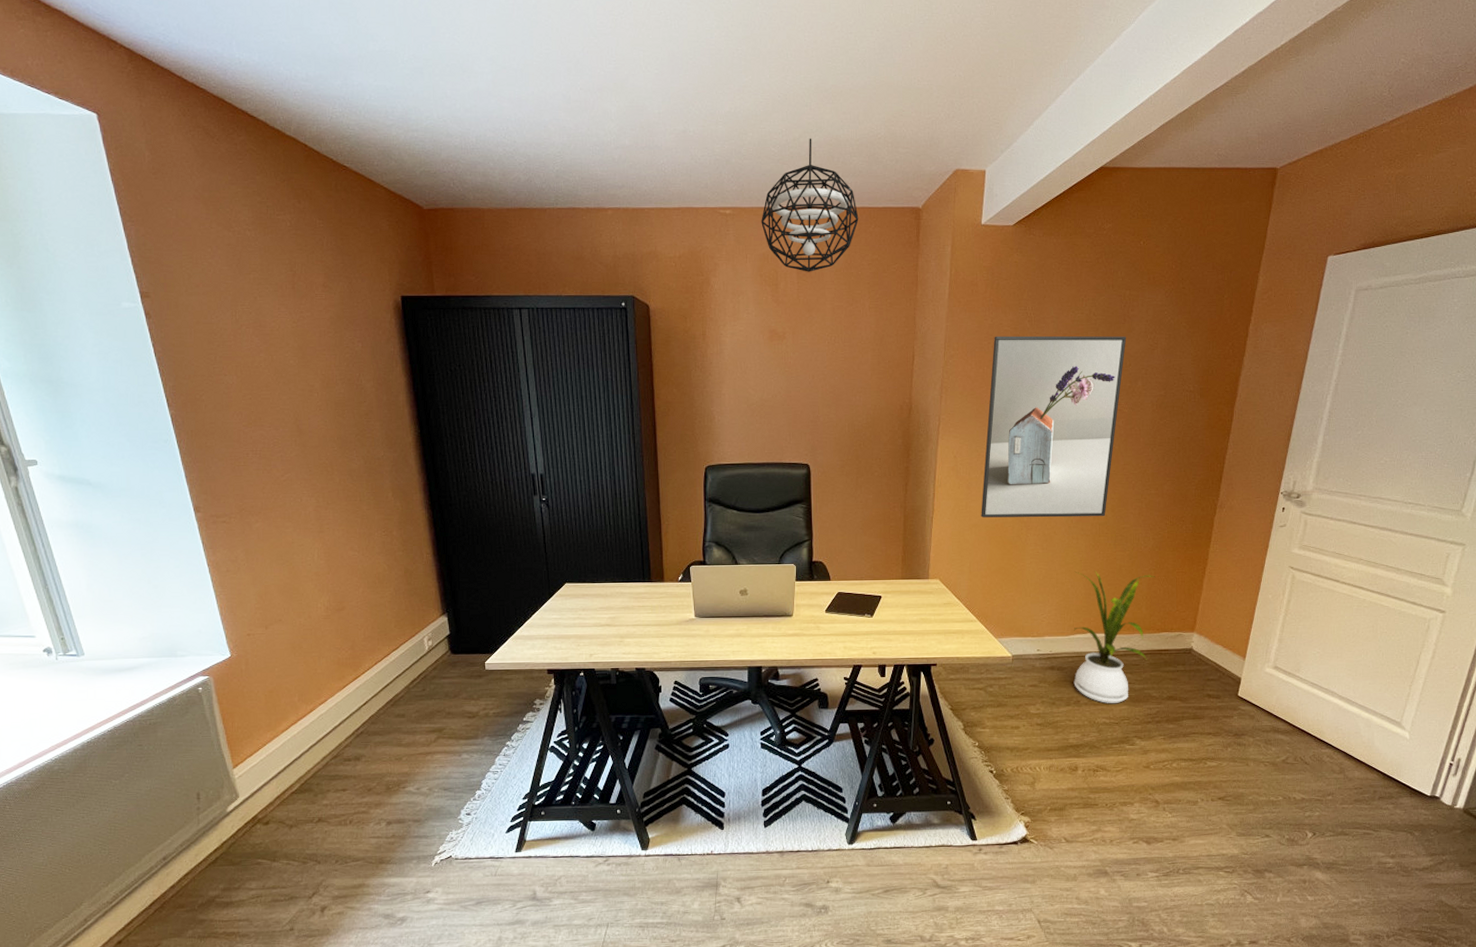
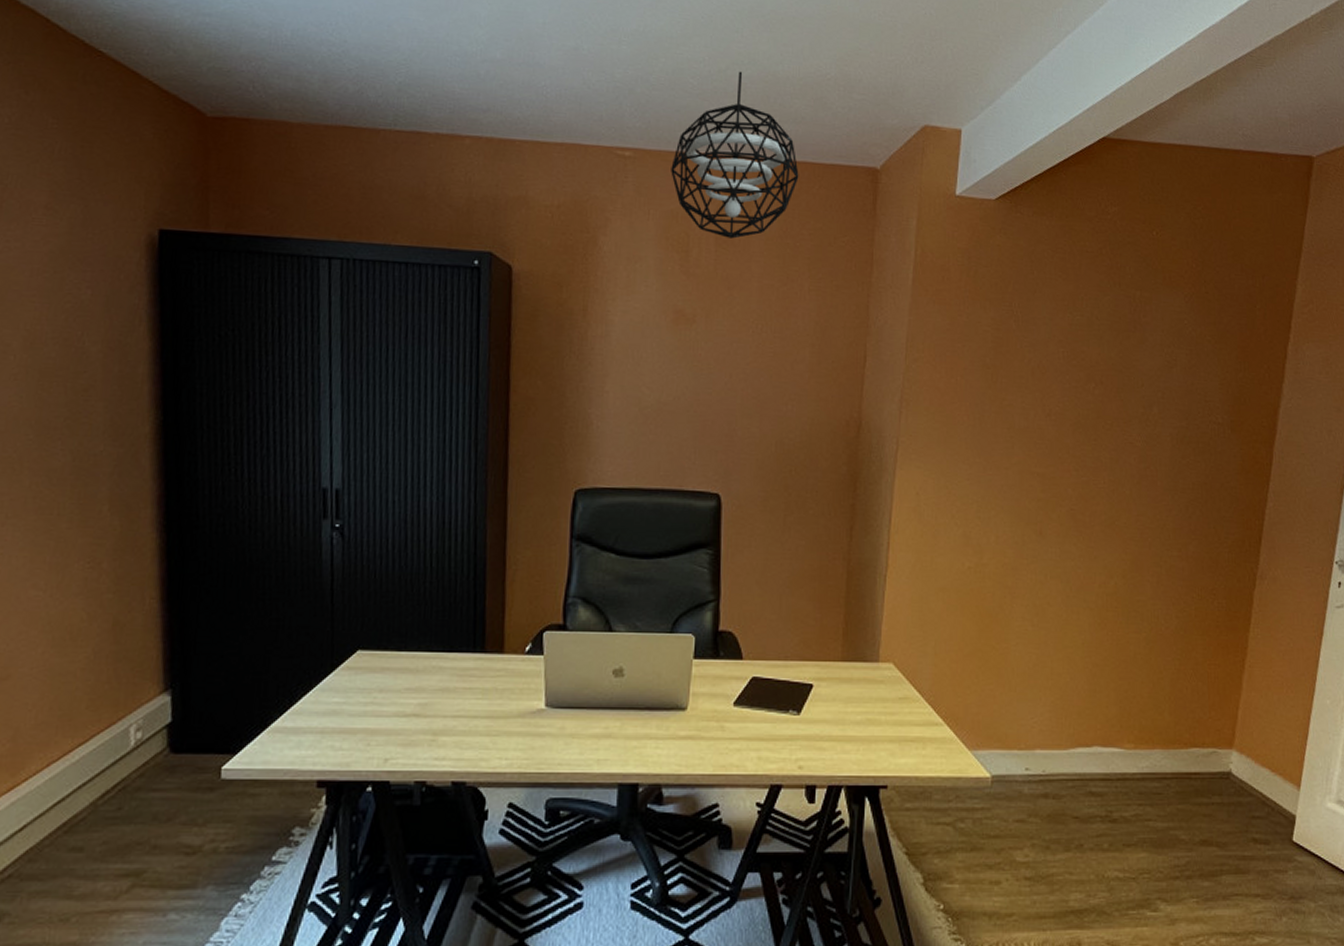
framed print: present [981,335,1127,518] -> none [951,337,1138,585]
house plant: present [1073,571,1155,703] -> none [1075,658,1180,849]

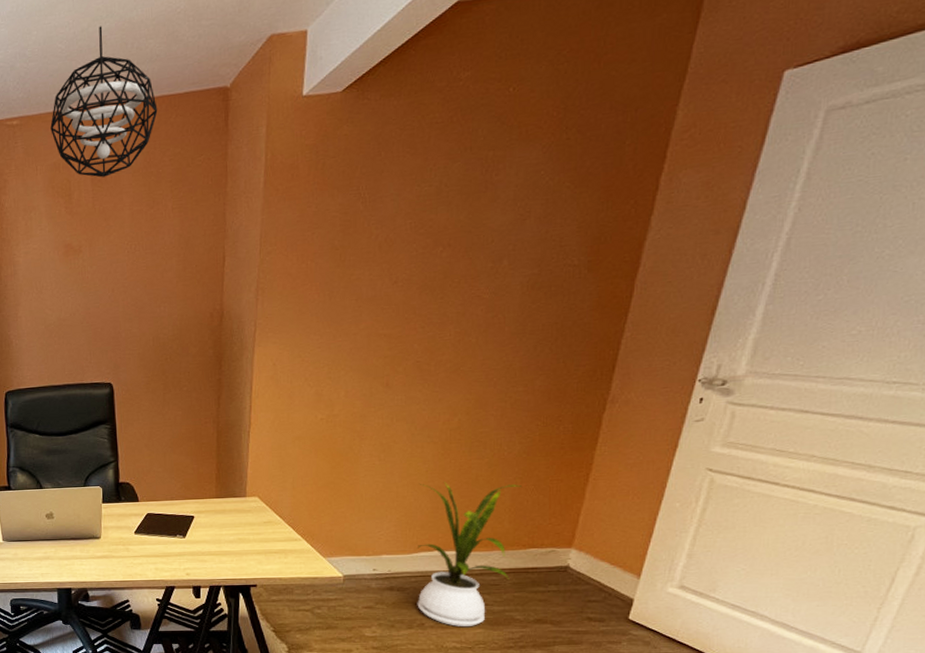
house plant: none [1075,658,1180,849] -> present [417,482,521,626]

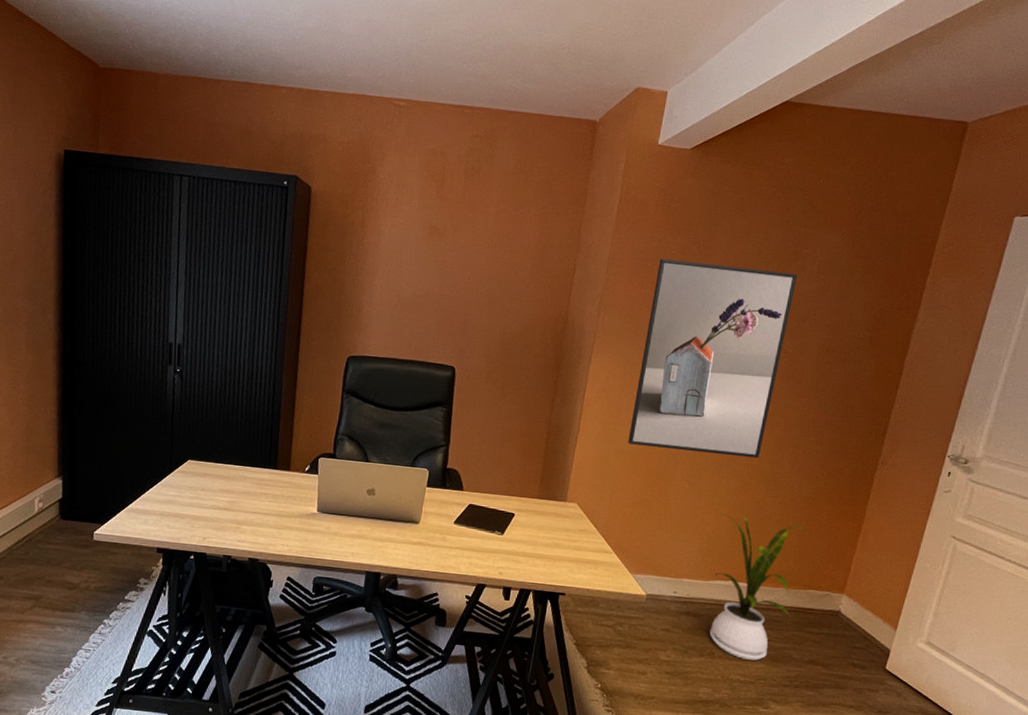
pendant light: present [50,26,158,178] -> none [434,40,534,173]
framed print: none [305,207,489,429] -> present [628,258,798,459]

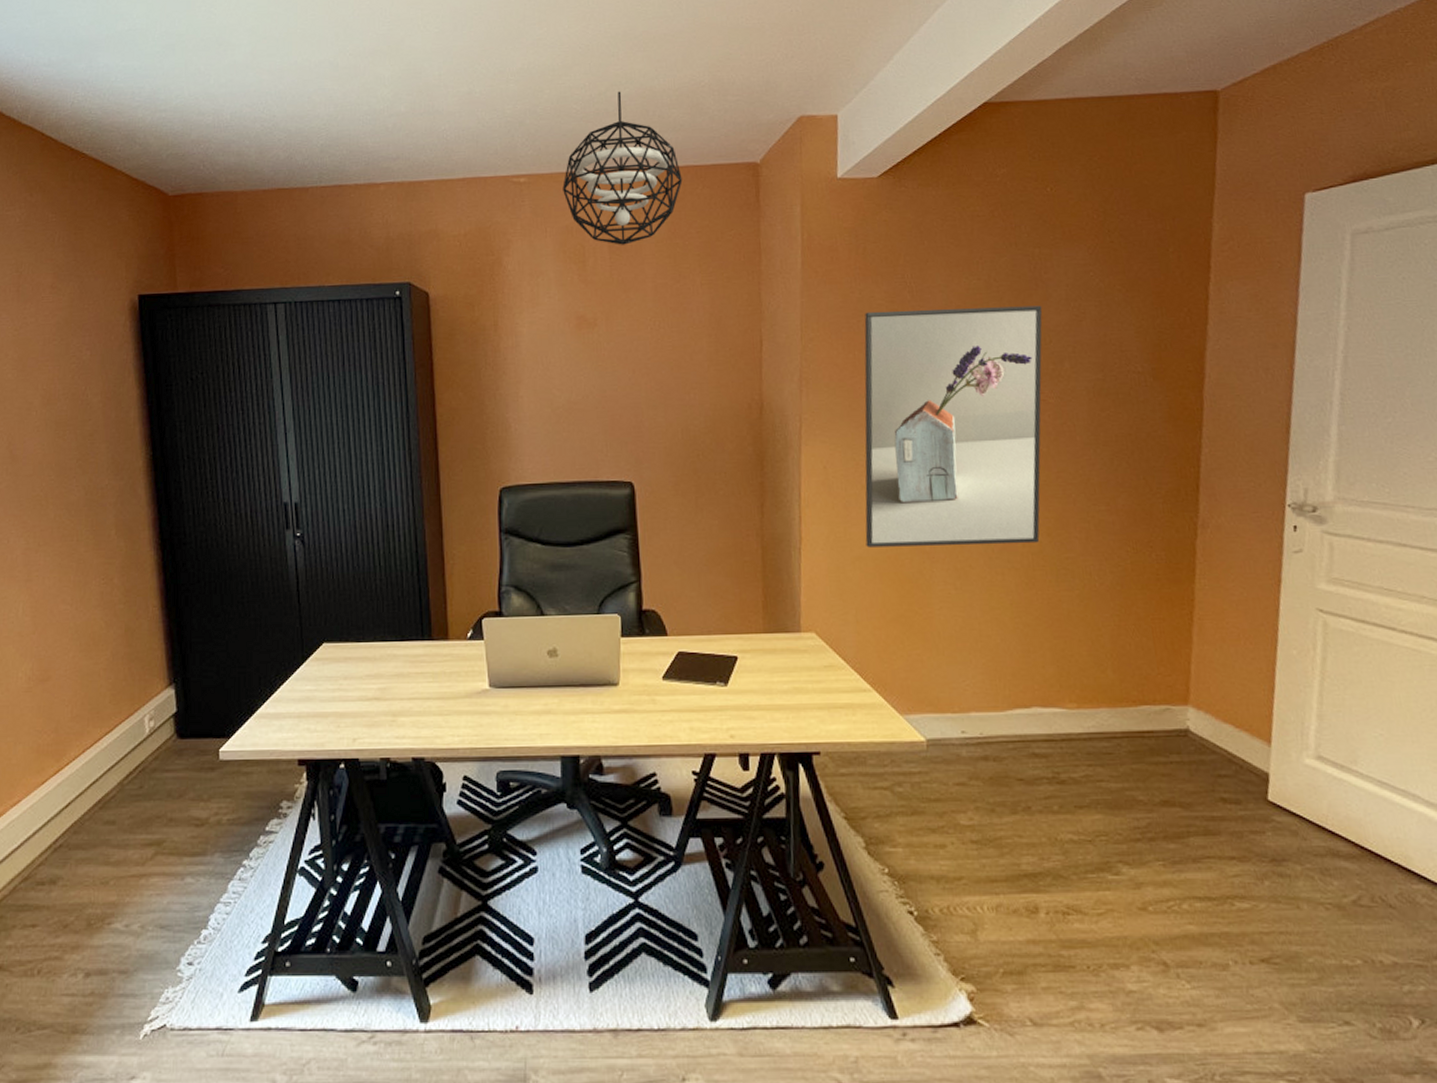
pendant light: none [434,40,534,173] -> present [562,91,683,245]
house plant: present [709,512,806,661] -> none [1004,618,1124,811]

